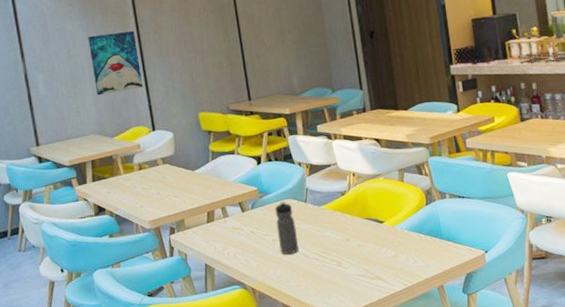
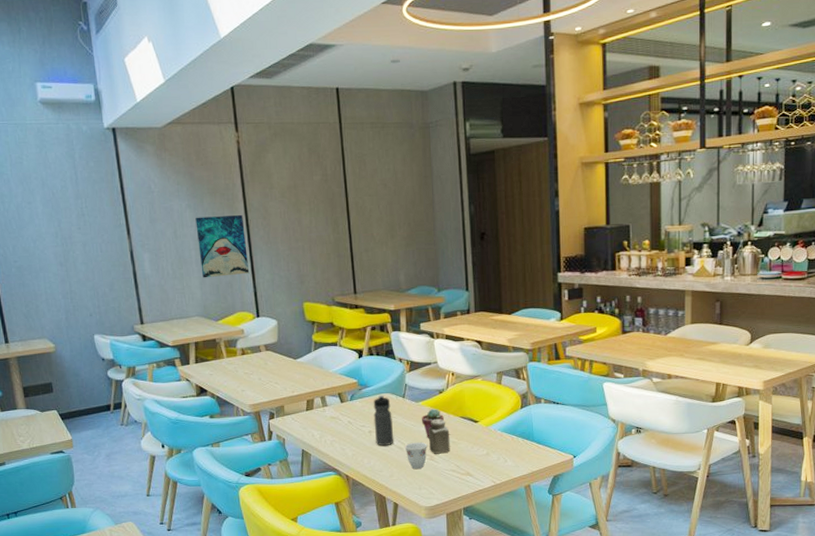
teacup: none [310,247,335,276] -> present [404,442,428,469]
potted succulent: none [325,212,348,243] -> present [421,409,444,438]
salt shaker: none [333,222,358,259] -> present [428,419,450,454]

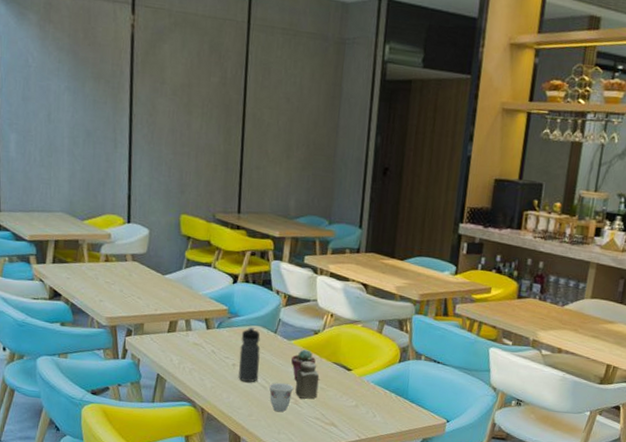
wall art: present [195,215,250,278] -> none [72,102,127,174]

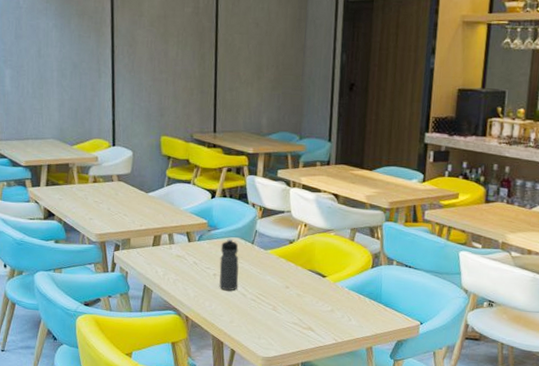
teacup: present [268,382,295,412] -> none [248,290,273,318]
potted succulent: present [291,349,316,380] -> none [268,258,292,288]
salt shaker: present [295,361,320,399] -> none [273,270,296,305]

